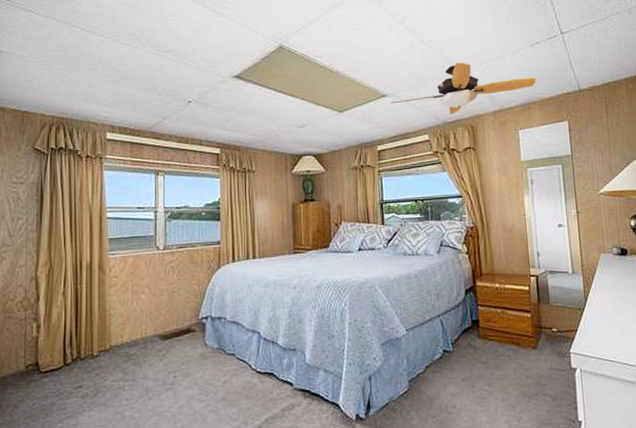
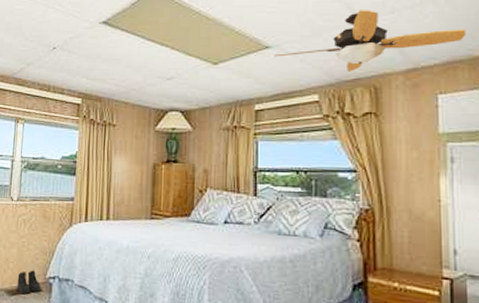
boots: none [170,313,195,338] -> present [17,270,41,295]

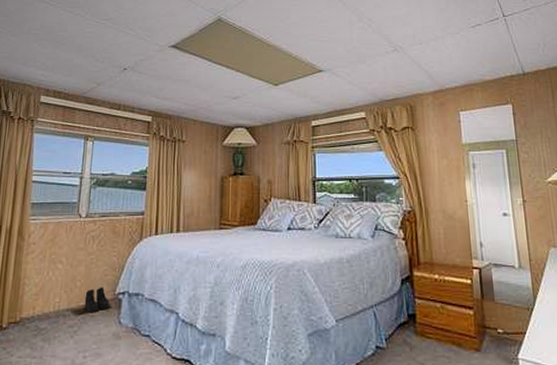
ceiling fan: present [274,9,467,72] -> none [326,40,478,92]

